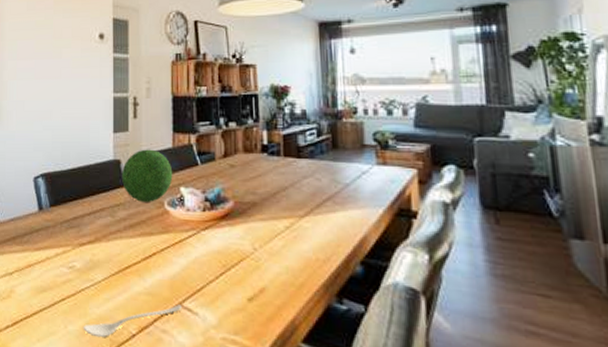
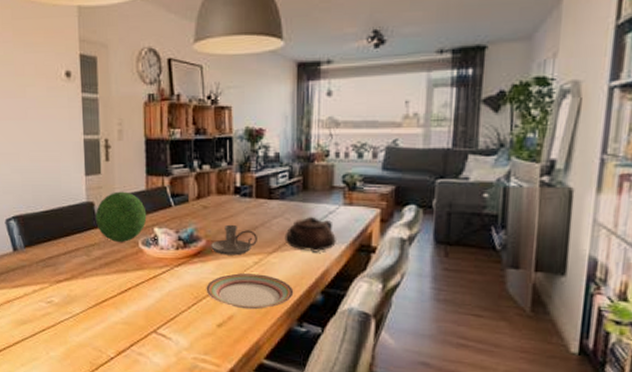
spoon: present [83,304,182,338] -> none [64,331,156,361]
plate: none [234,239,330,282] -> present [206,273,294,310]
candle holder: none [239,184,288,219] -> present [211,224,257,256]
teapot: none [316,176,372,217] -> present [284,216,336,252]

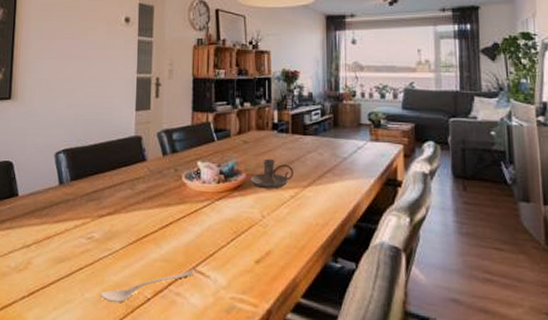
spoon: none [64,331,156,361] -> present [99,269,195,303]
decorative ball: present [95,191,147,242] -> none [141,126,191,176]
plate: present [206,273,294,310] -> none [245,207,328,245]
teapot: present [284,216,336,252] -> none [318,151,365,186]

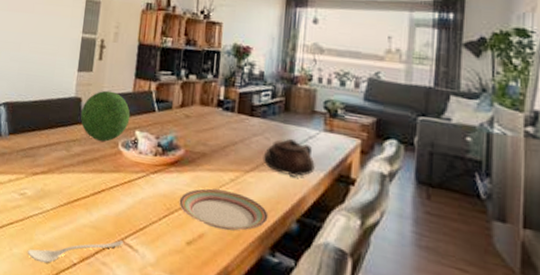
decorative ball: none [141,126,191,176] -> present [80,90,131,142]
plate: none [245,207,328,245] -> present [179,188,269,231]
candle holder: present [250,158,293,189] -> none [189,136,236,170]
teapot: none [318,151,365,186] -> present [263,138,315,177]

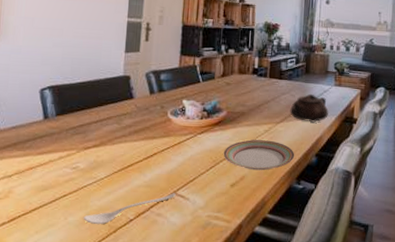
decorative ball: present [80,90,131,142] -> none [129,67,178,112]

